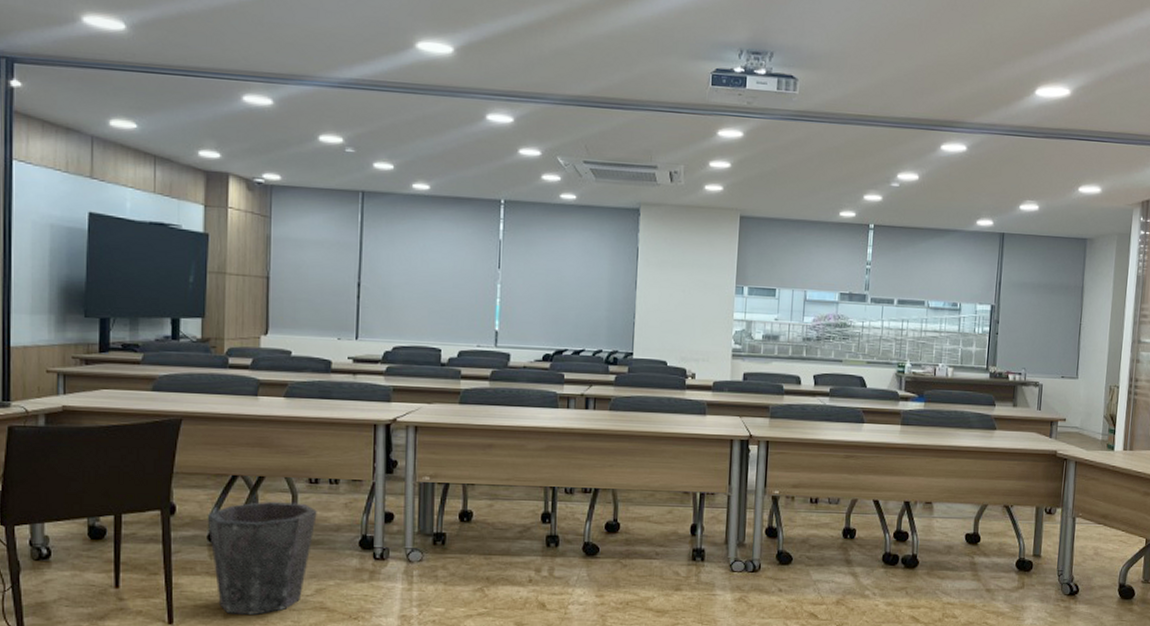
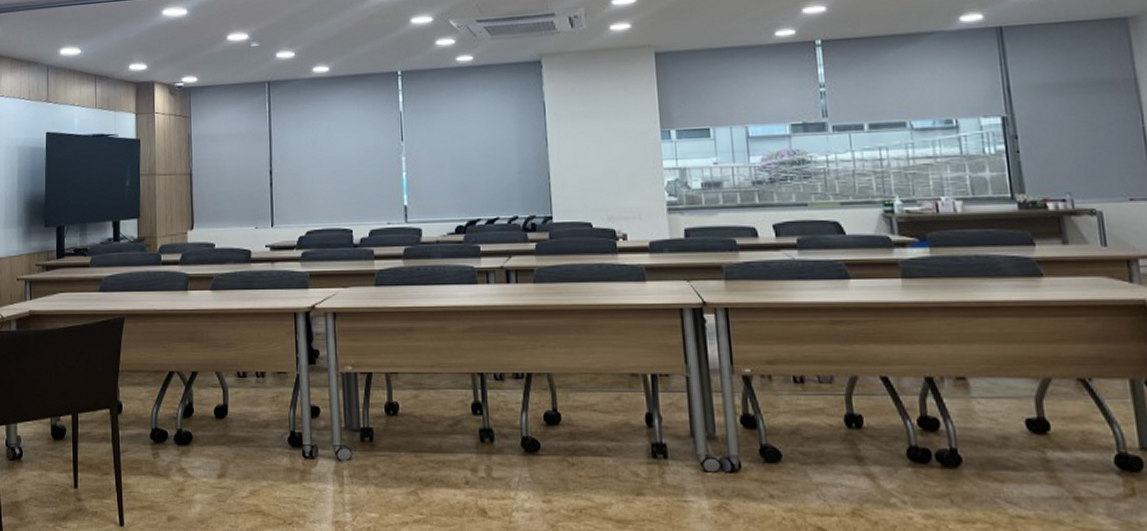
waste bin: present [207,502,317,615] -> none [149,398,247,518]

